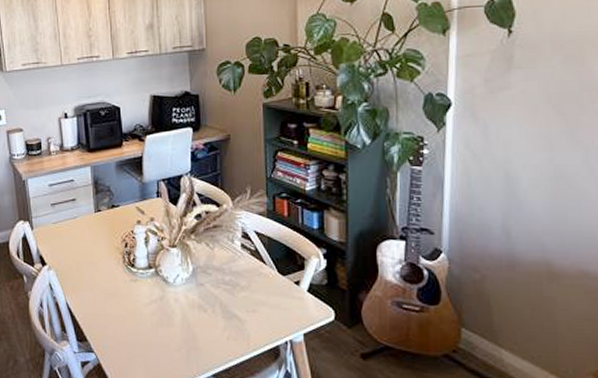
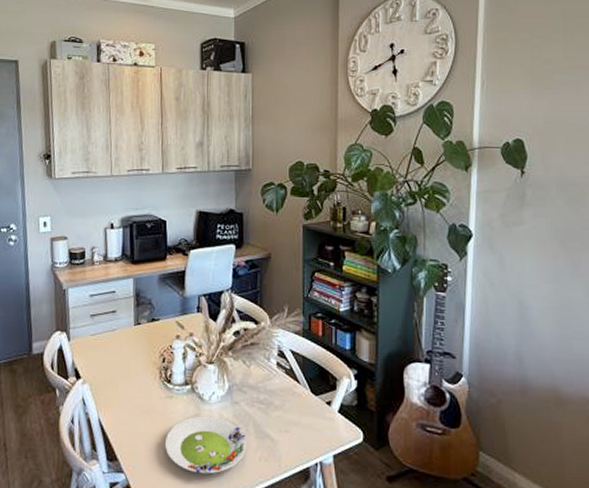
salad plate: none [132,298,213,353] -> present [164,416,246,474]

